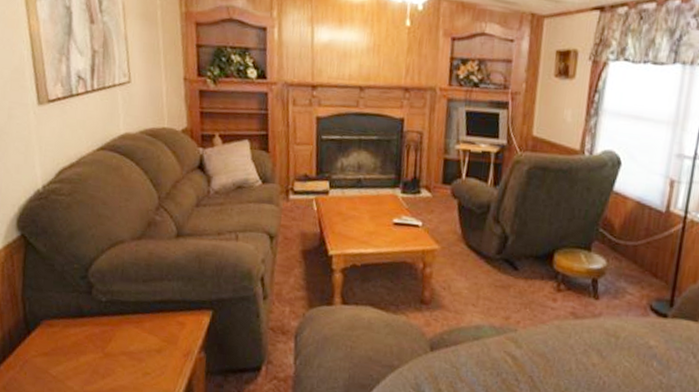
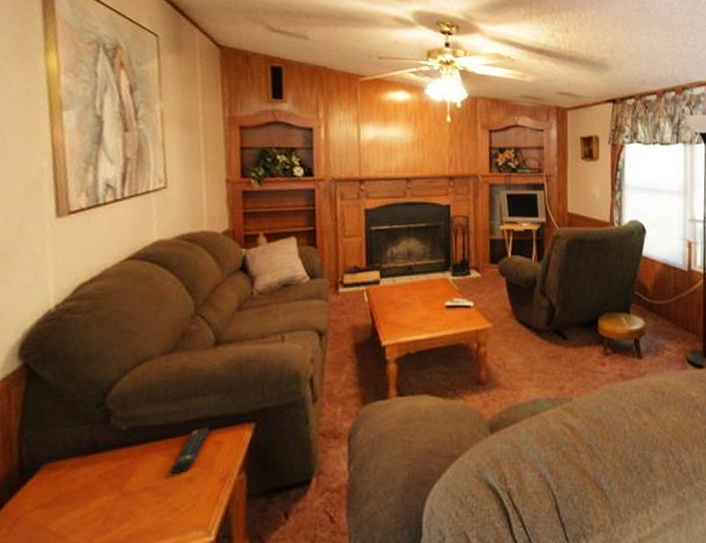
remote control: none [142,308,174,345] -> present [170,428,210,473]

